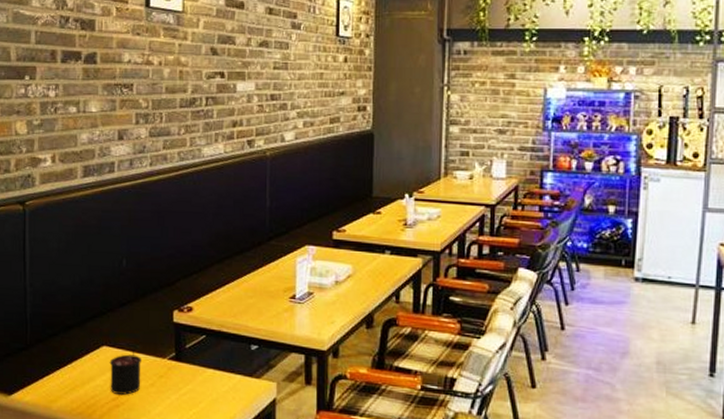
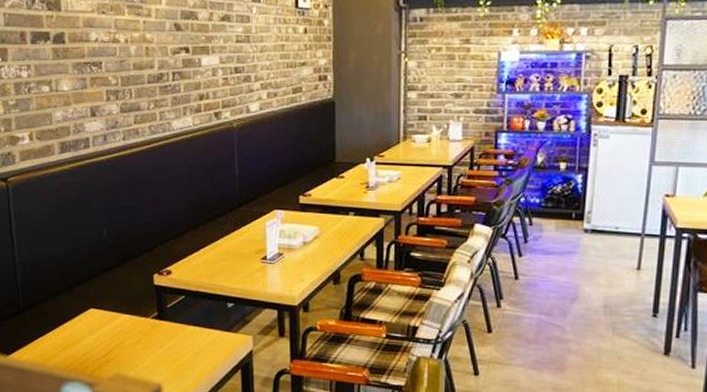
candle: present [109,348,141,395] -> none [97,309,128,351]

